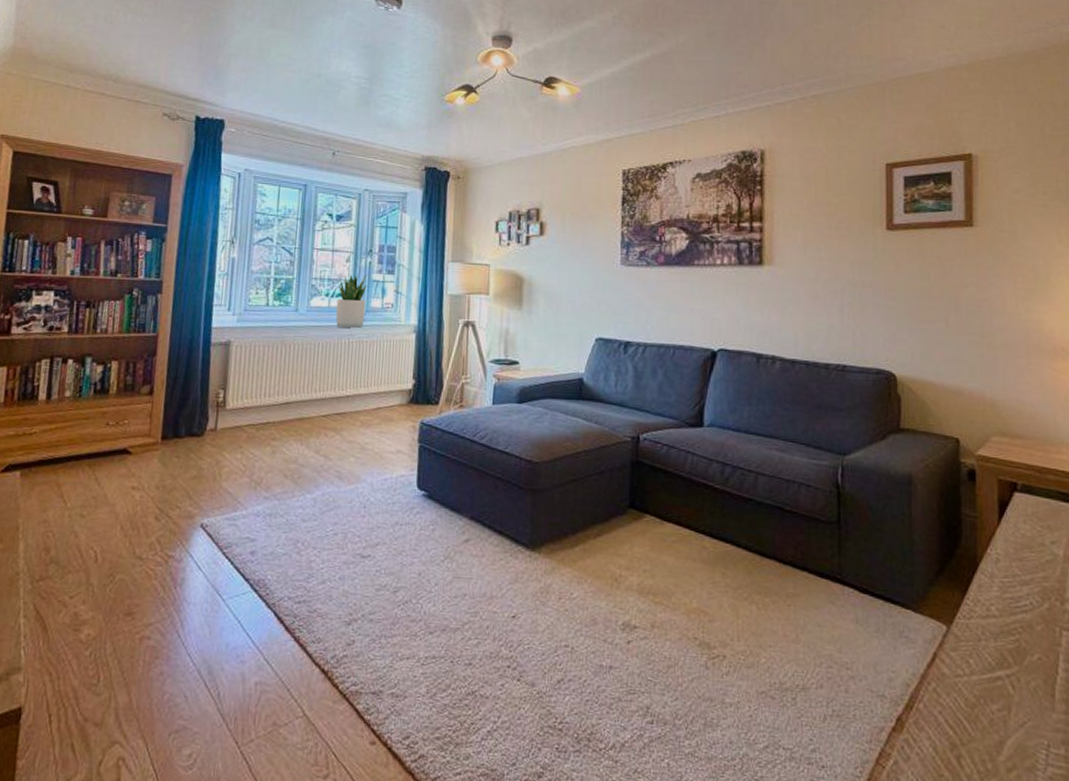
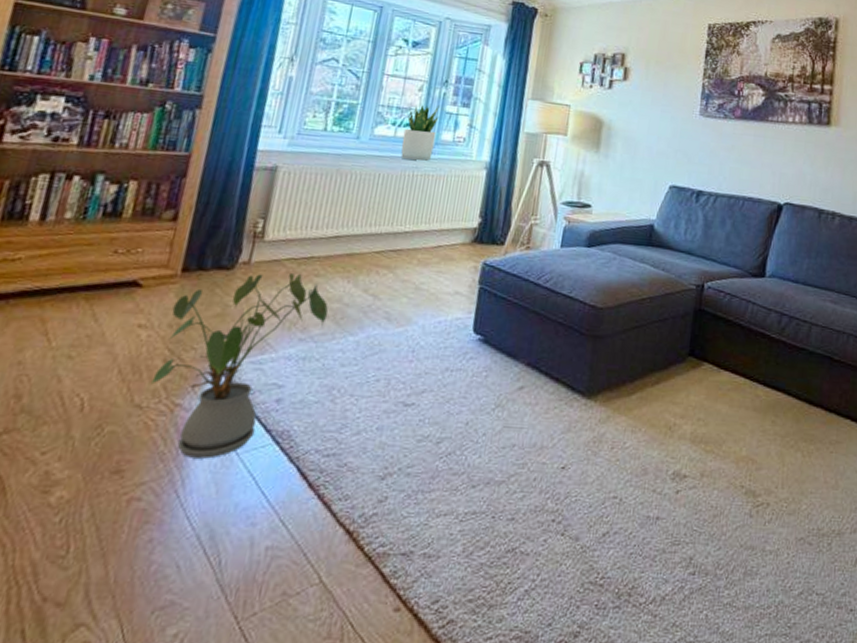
house plant: none [148,438,287,604] -> present [151,274,329,459]

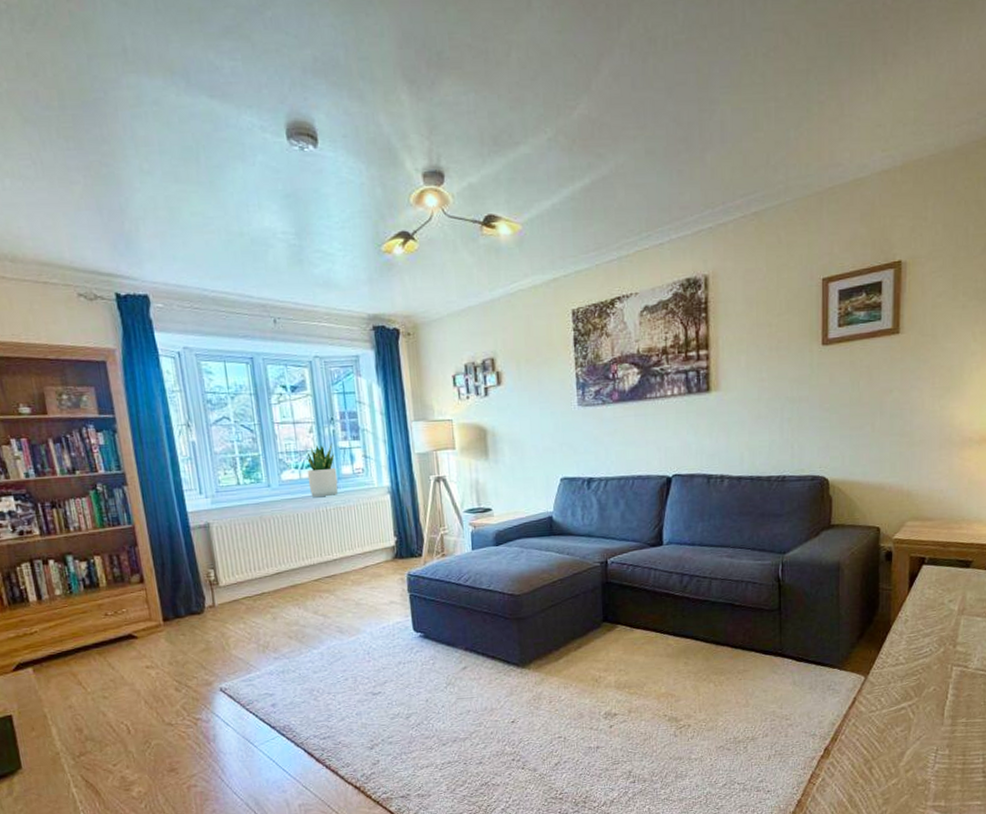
house plant: present [151,274,329,459] -> none [167,608,291,754]

